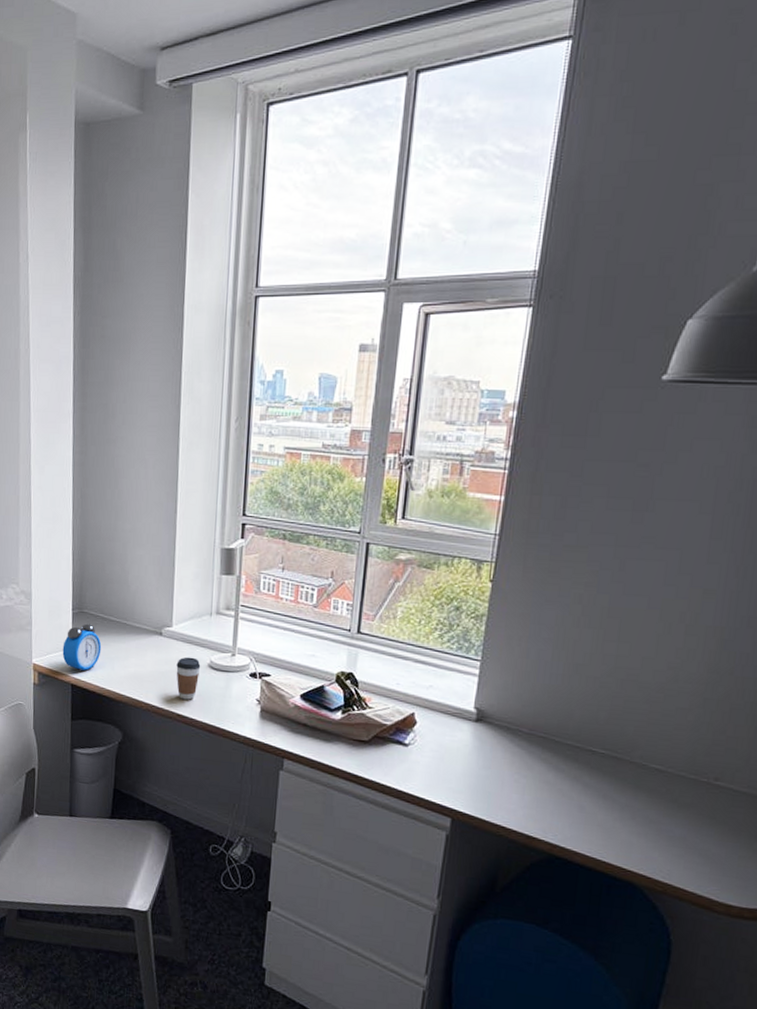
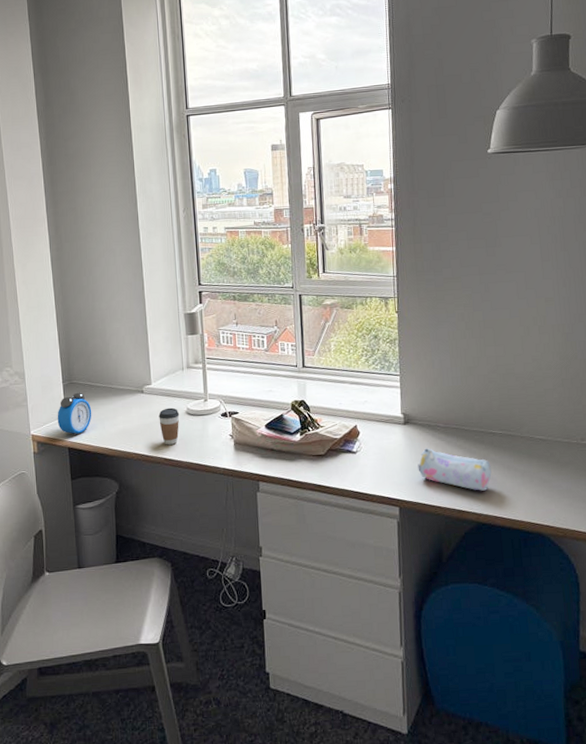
pencil case: none [484,755,582,819] -> present [417,448,492,491]

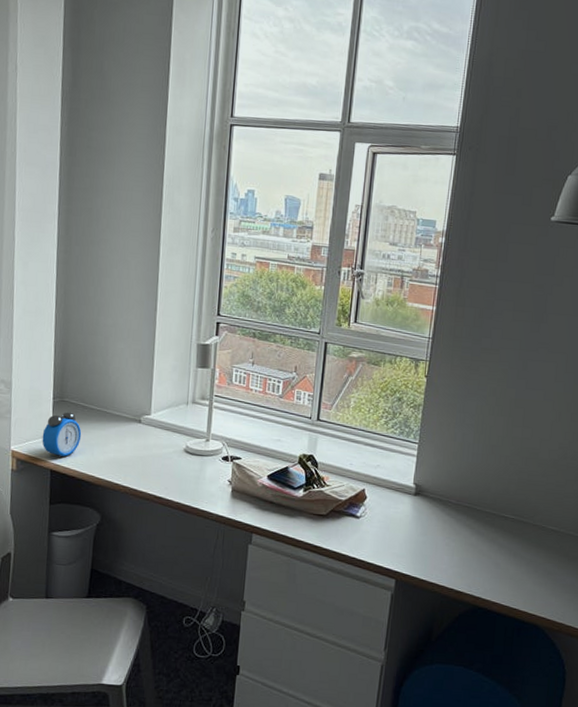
coffee cup: present [158,407,180,445] -> none [153,442,177,482]
pencil case: present [417,448,492,491] -> none [421,523,497,575]

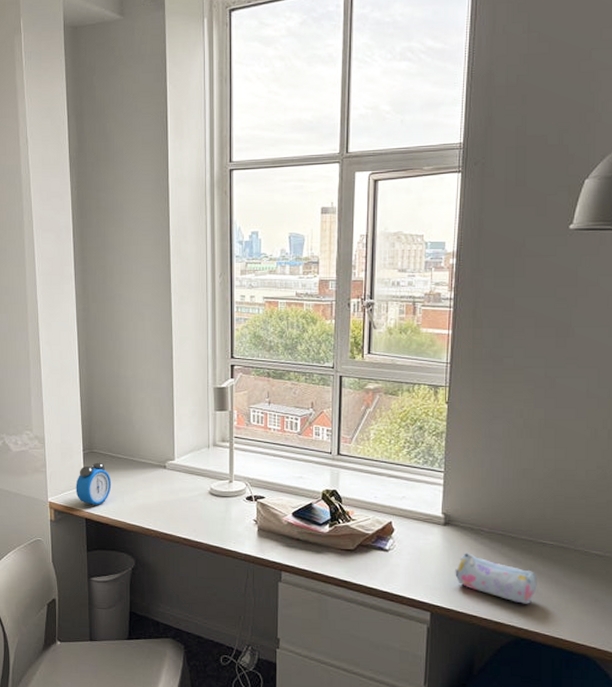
pencil case: none [421,523,497,575] -> present [455,553,537,604]

